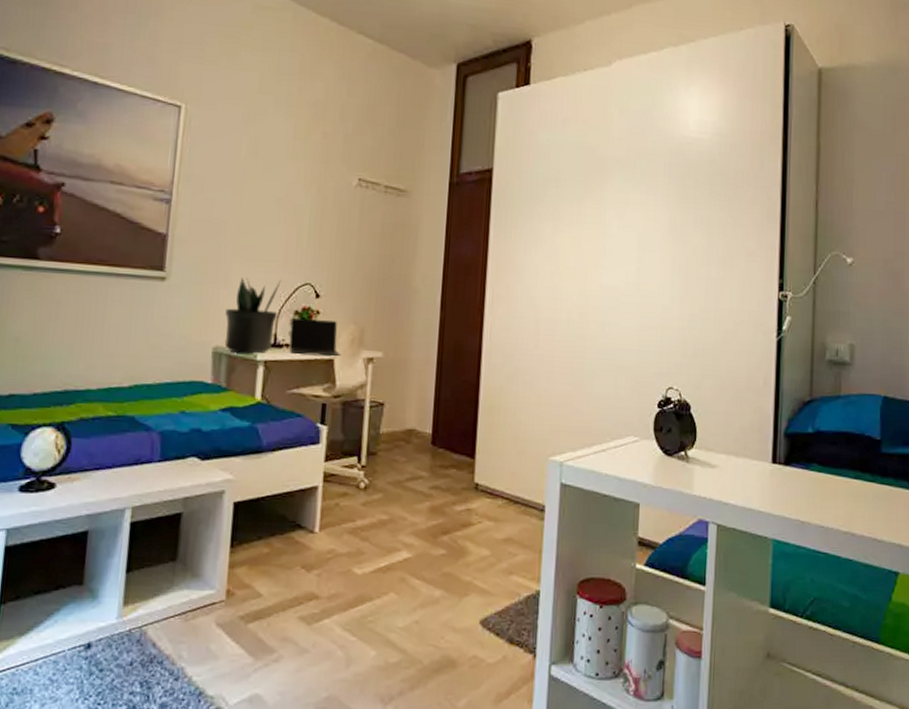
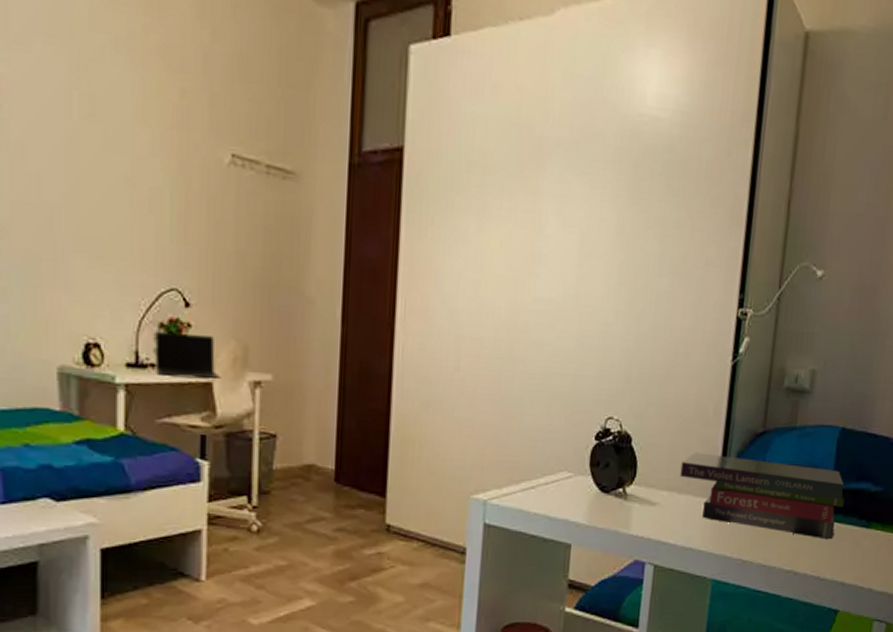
planter: present [225,277,281,354] -> none [70,279,139,376]
books: none [736,419,894,502] -> present [680,453,845,540]

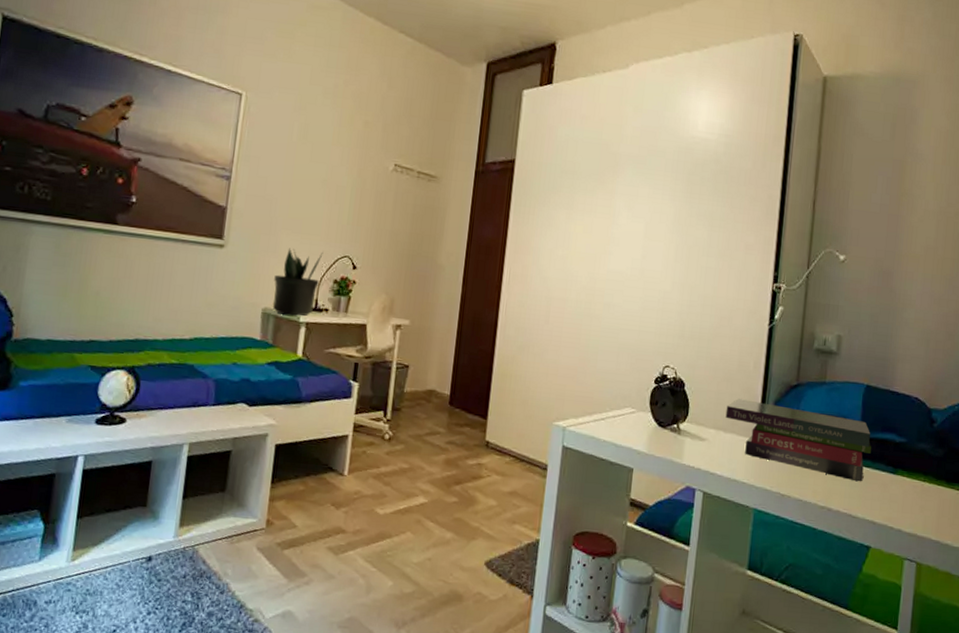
planter: none [70,279,139,376] -> present [273,248,324,316]
laptop: present [155,332,220,378] -> none [327,286,372,322]

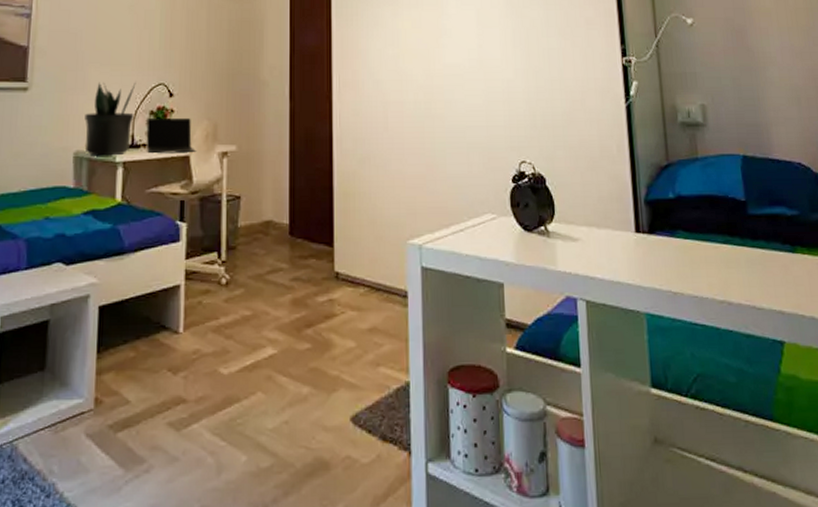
laptop: none [327,286,372,322] -> present [146,118,196,154]
books: present [725,399,872,482] -> none [595,188,764,267]

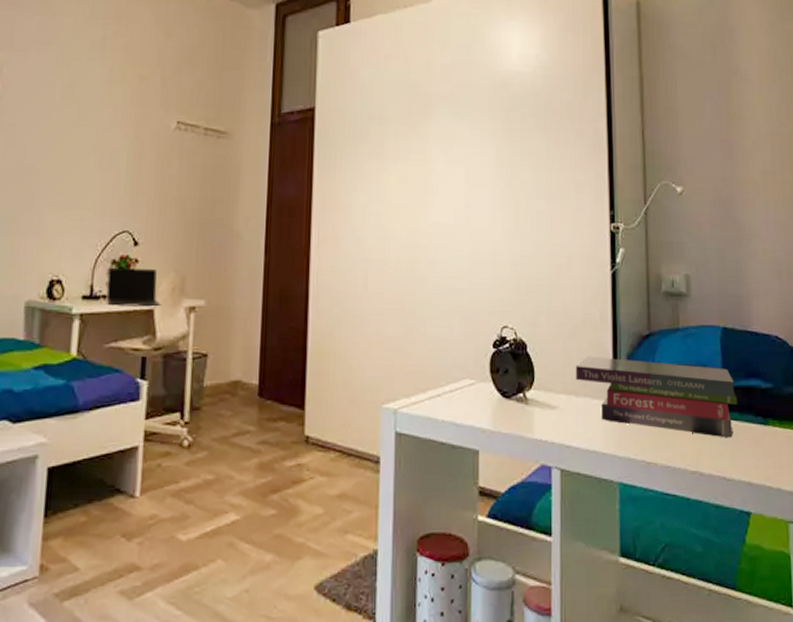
planter: present [85,82,136,156] -> none [38,226,98,307]
books: none [595,188,764,267] -> present [575,356,738,438]

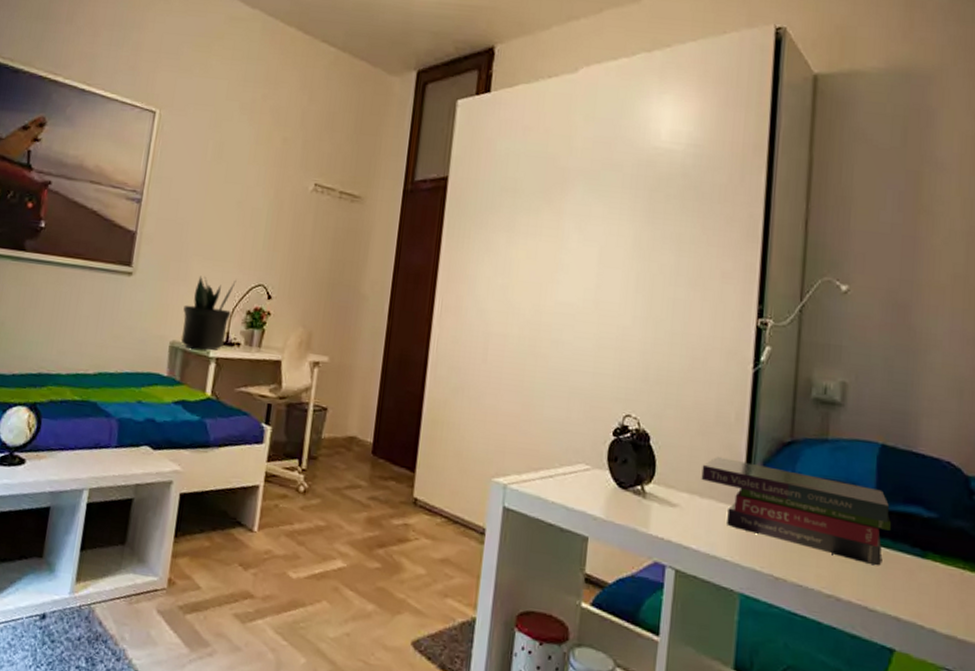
planter: none [38,226,98,307] -> present [181,275,237,351]
laptop: present [106,268,161,306] -> none [239,318,288,358]

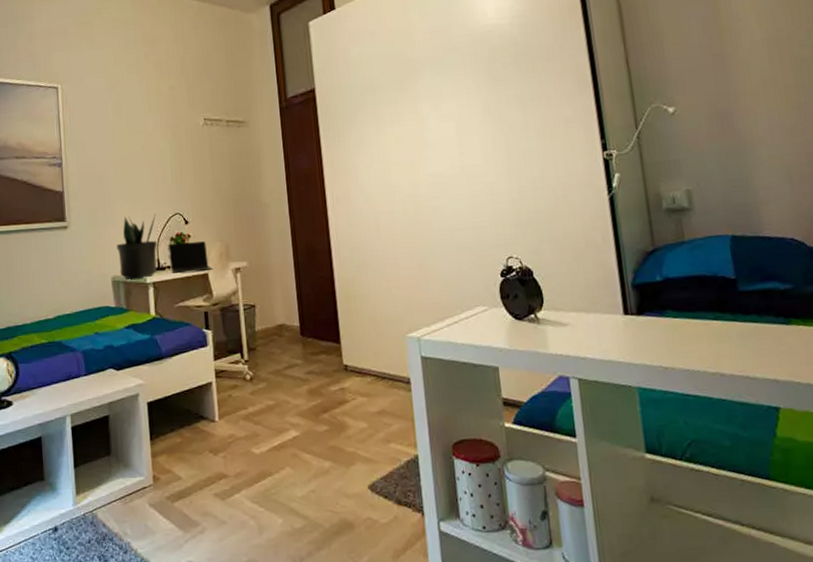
laptop: none [239,318,288,358] -> present [168,241,213,274]
books: present [701,457,892,566] -> none [582,274,756,340]

